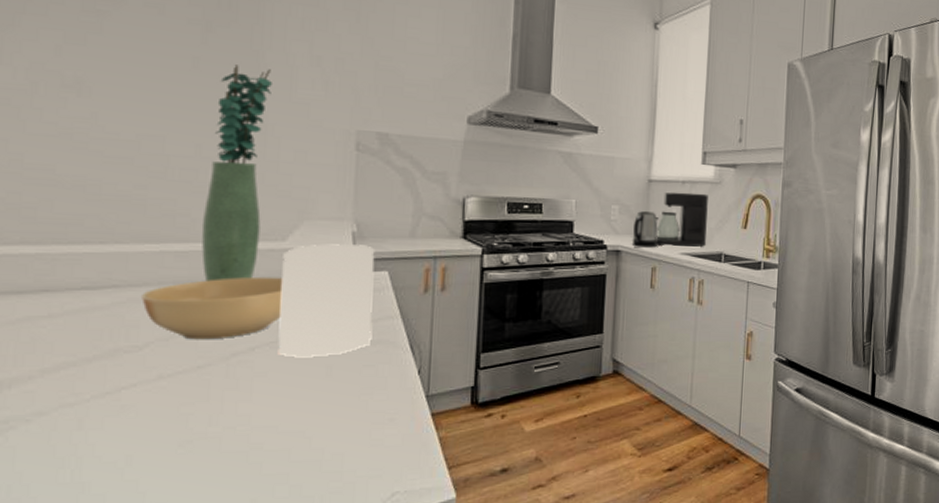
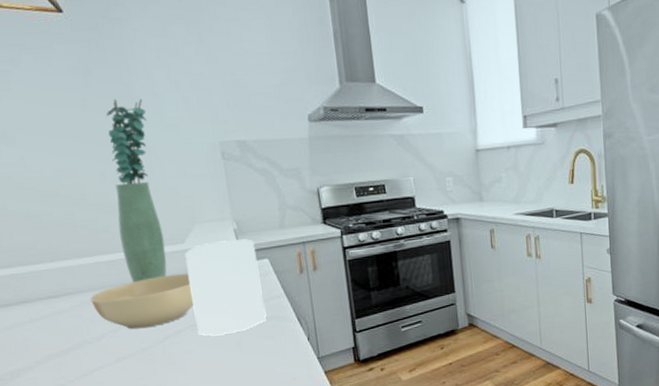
kettle: present [631,210,658,249] -> none [468,178,492,213]
coffee maker: present [656,192,708,247] -> none [487,155,538,209]

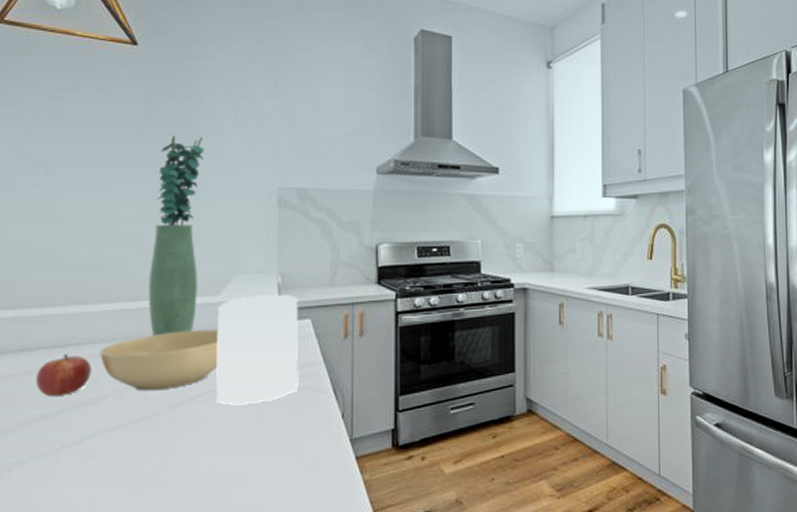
fruit: none [41,303,88,338] -> present [36,354,92,396]

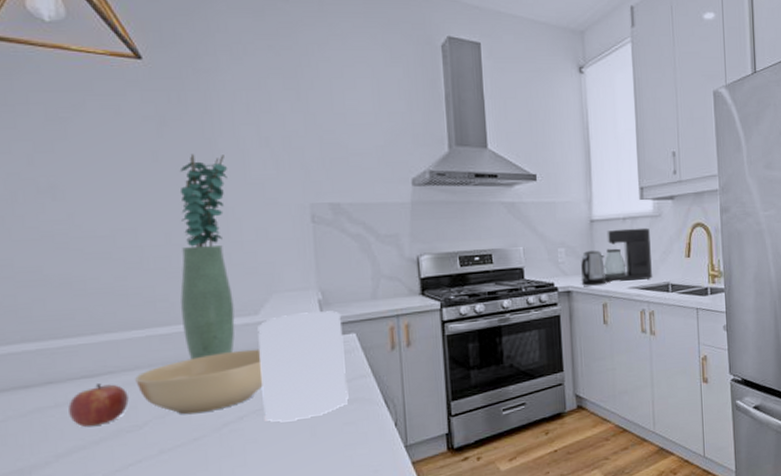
kettle: none [538,246,563,285] -> present [581,249,606,286]
coffee maker: none [560,226,613,281] -> present [601,227,653,282]

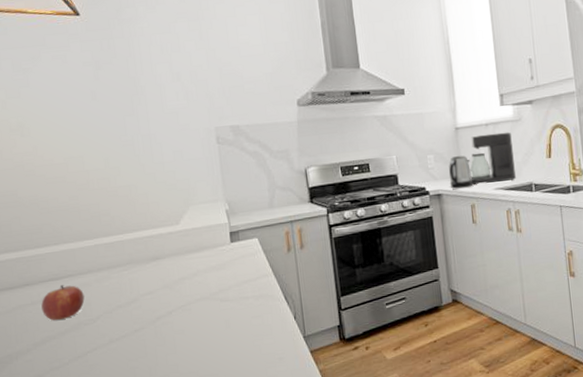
bowl: present [134,349,263,415] -> none [87,253,186,310]
vase: present [179,154,235,360] -> none [112,90,162,264]
canister: present [257,311,347,422] -> none [179,219,254,316]

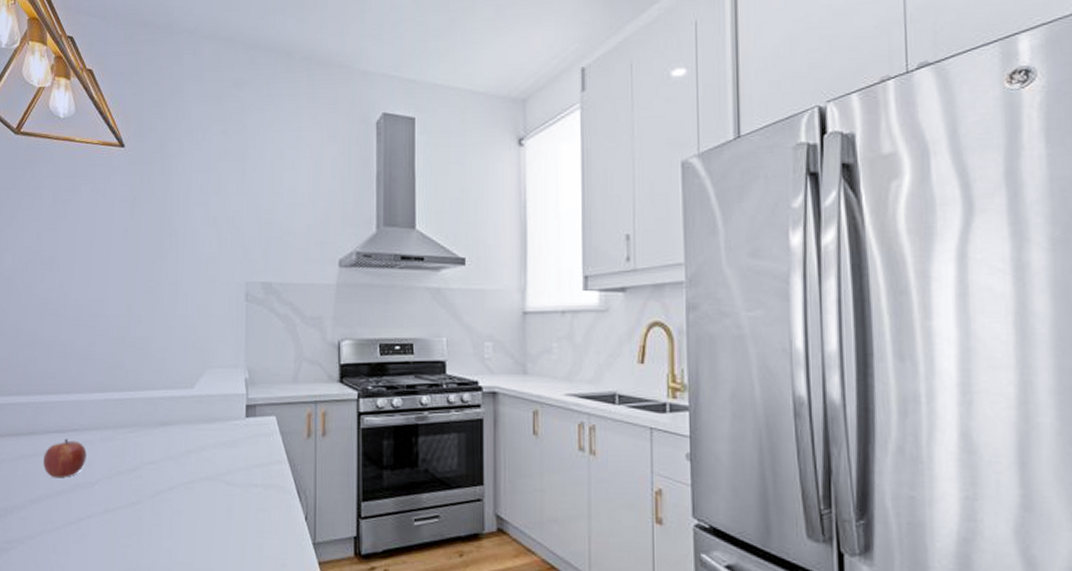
kettle: present [449,155,472,189] -> none [509,346,538,390]
coffee maker: present [467,132,517,185] -> none [534,324,596,386]

